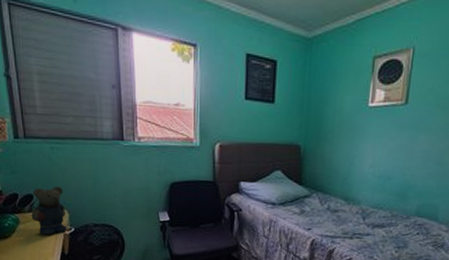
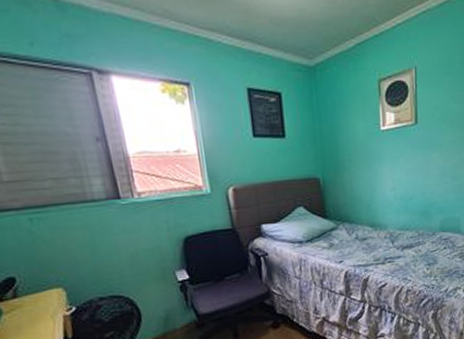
teddy bear: present [31,186,67,235] -> none [15,262,67,321]

